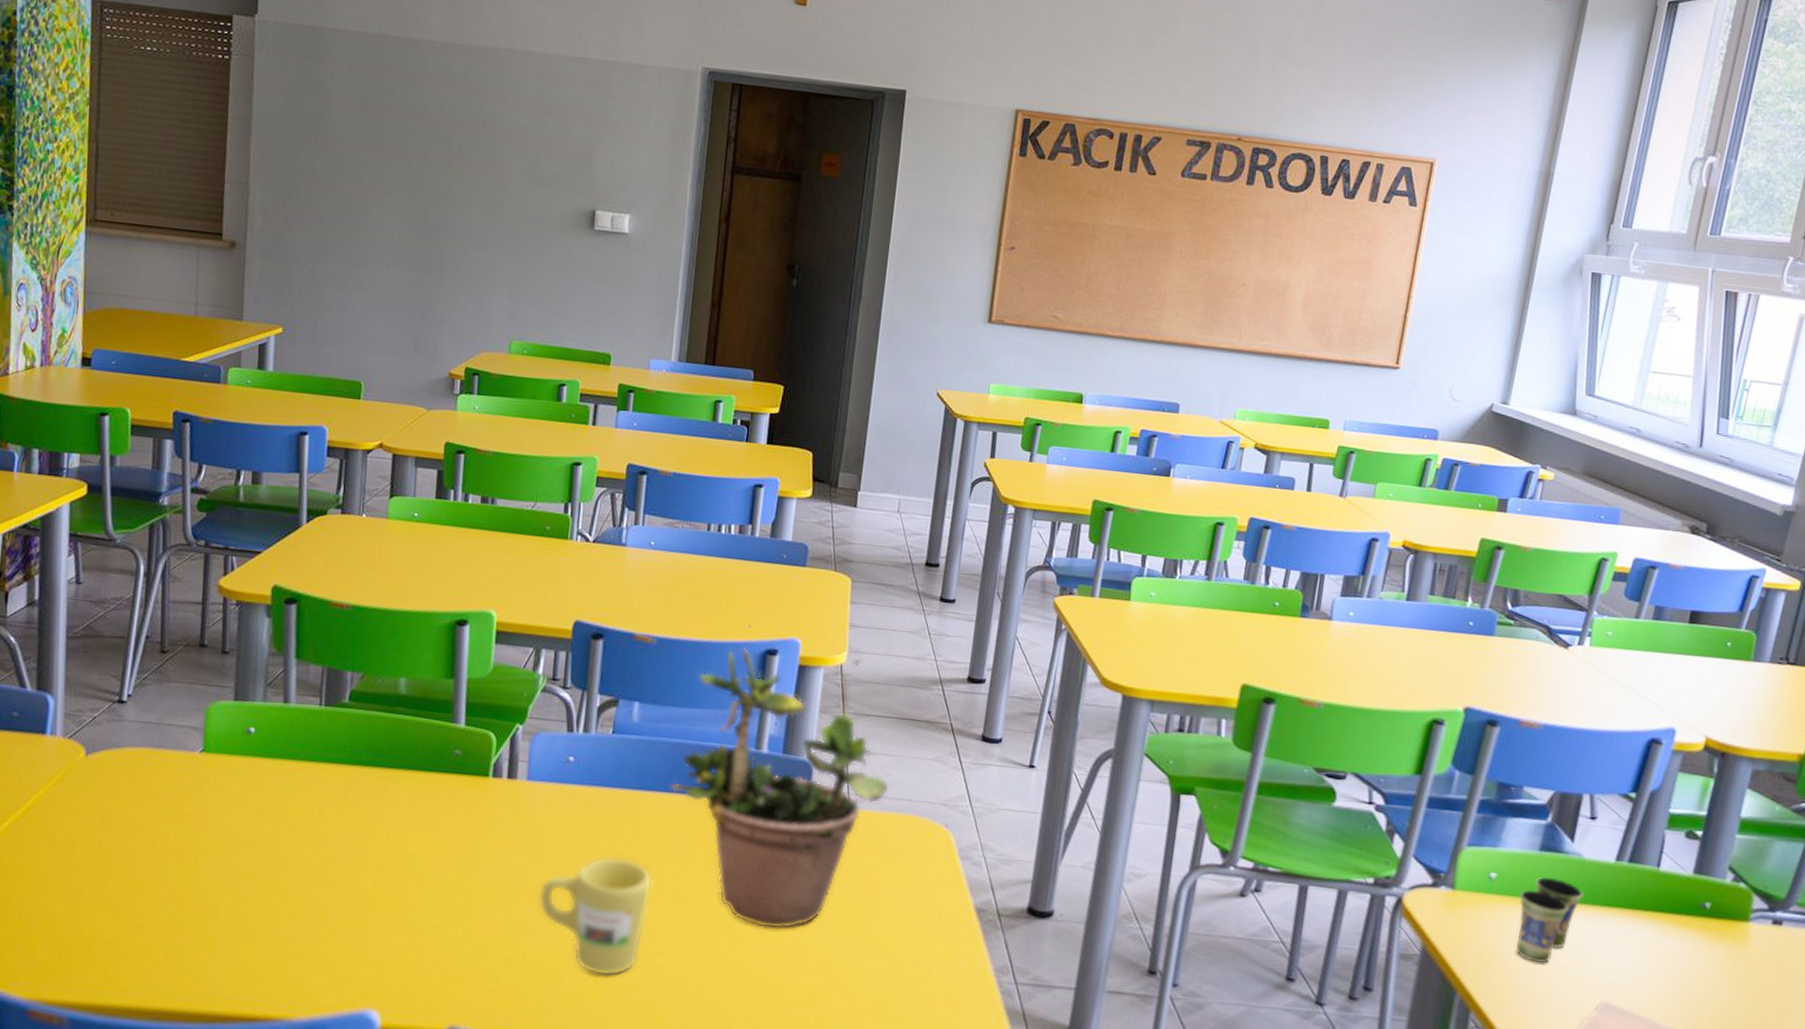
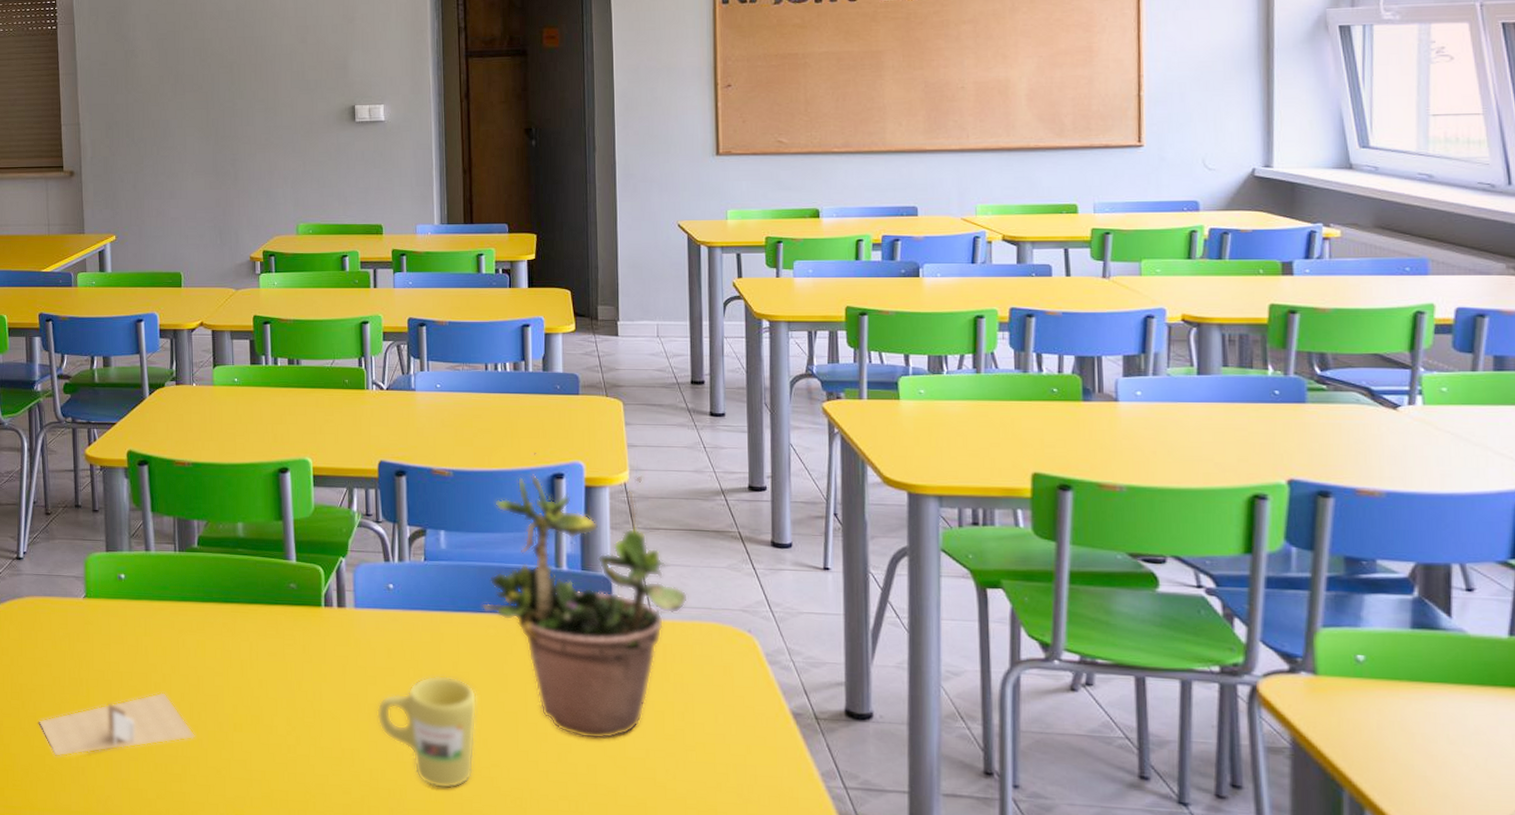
napkin holder: none [129,863,325,932] -> present [38,692,196,757]
cup: present [1516,877,1583,964] -> none [1397,658,1477,754]

